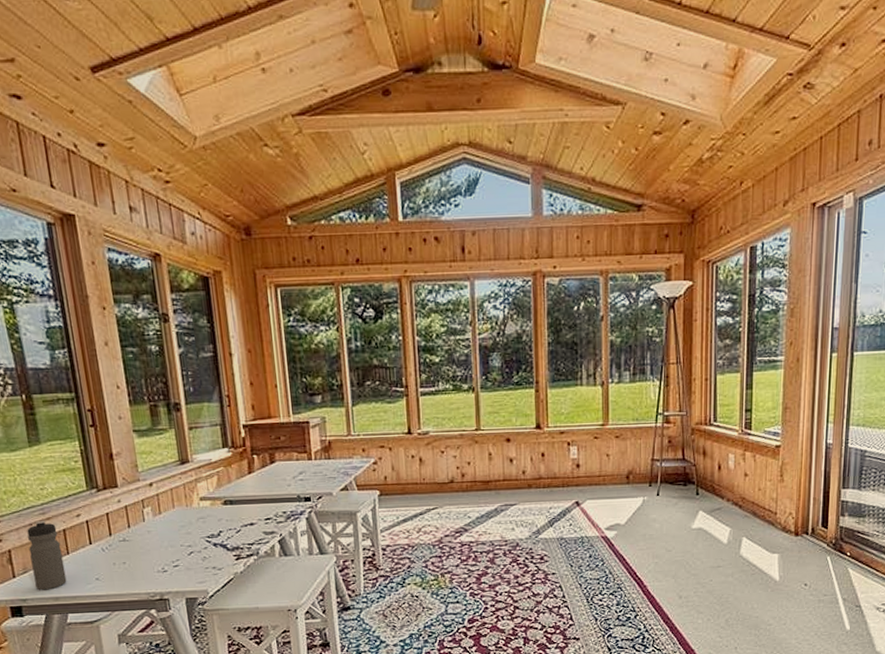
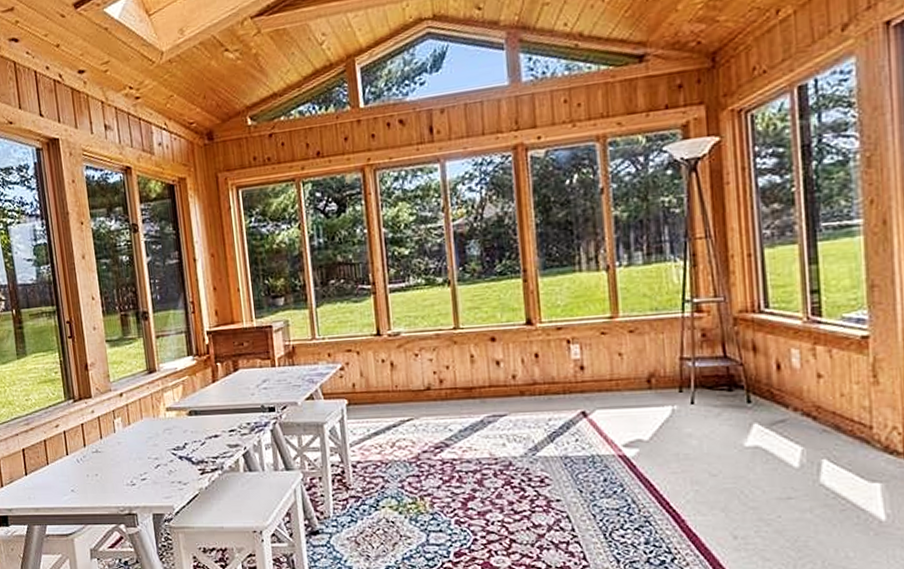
water bottle: present [27,520,67,590] -> none [14,430,46,501]

